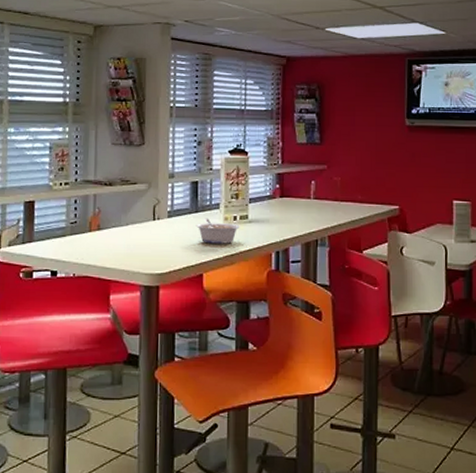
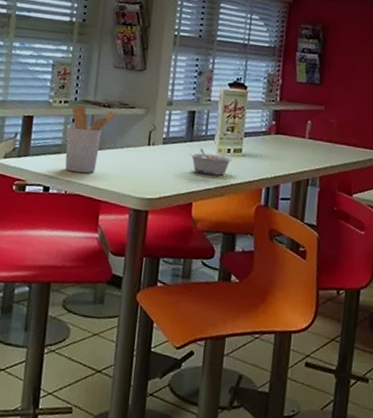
utensil holder: none [69,186,119,254] -> present [65,105,117,173]

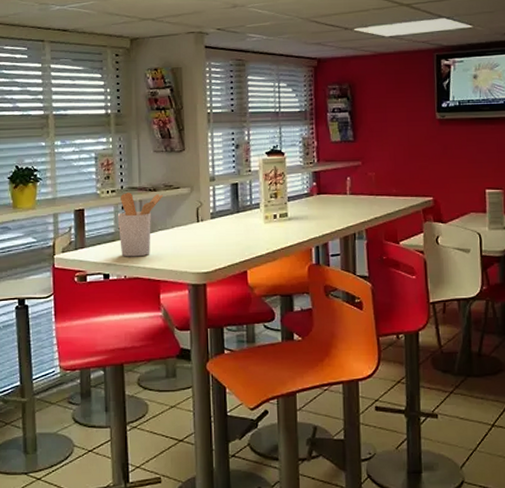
legume: present [189,148,233,176] -> none [237,217,280,242]

